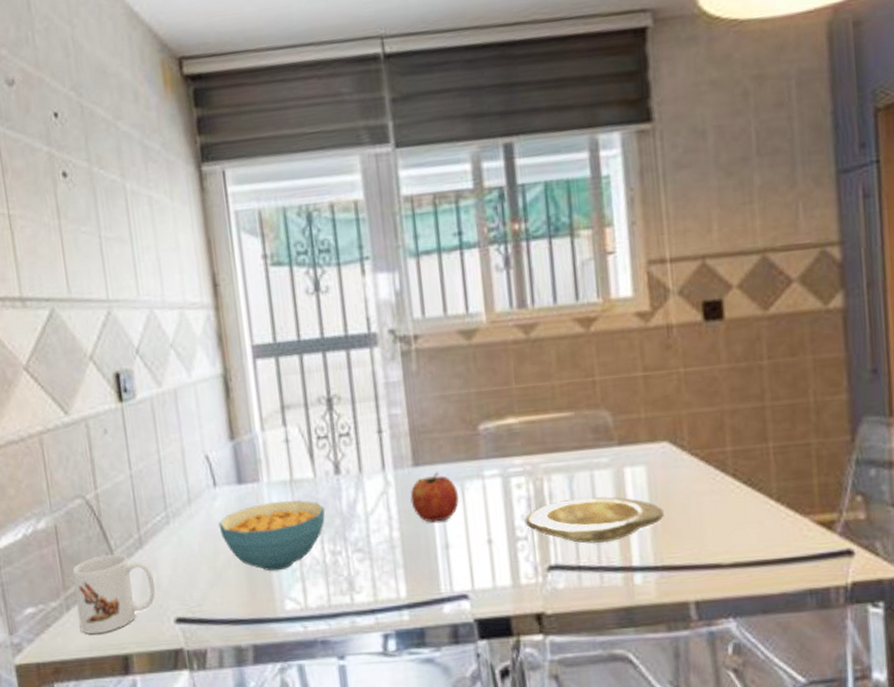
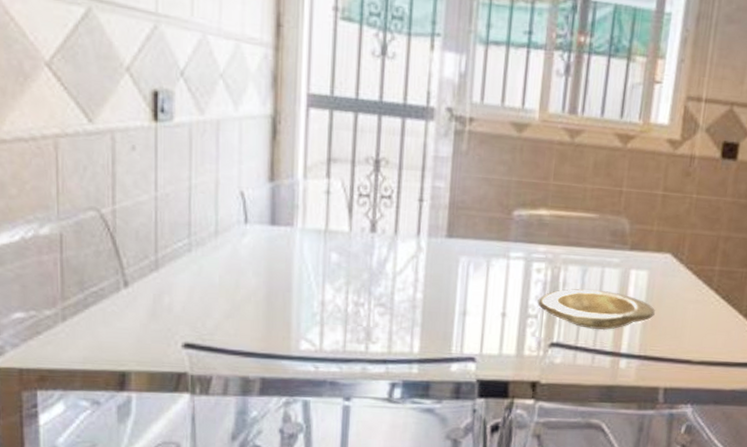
mug: present [72,554,155,635] -> none [73,271,165,349]
cereal bowl: present [218,500,326,572] -> none [244,247,355,313]
fruit: present [410,472,459,523] -> none [438,246,483,291]

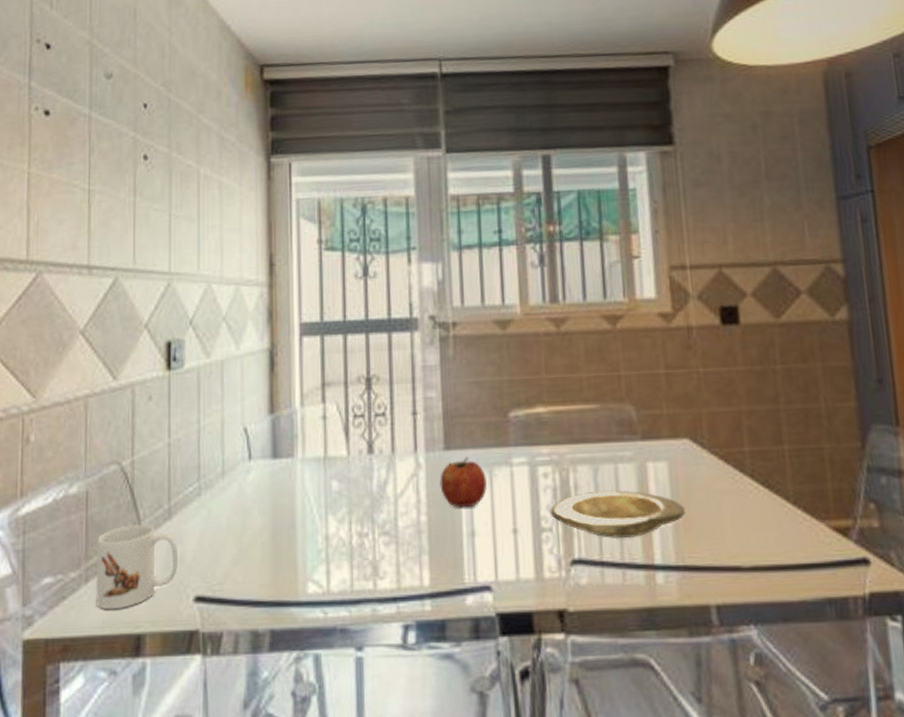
mug: none [73,271,165,349] -> present [95,524,178,610]
fruit: none [438,246,483,291] -> present [439,457,487,508]

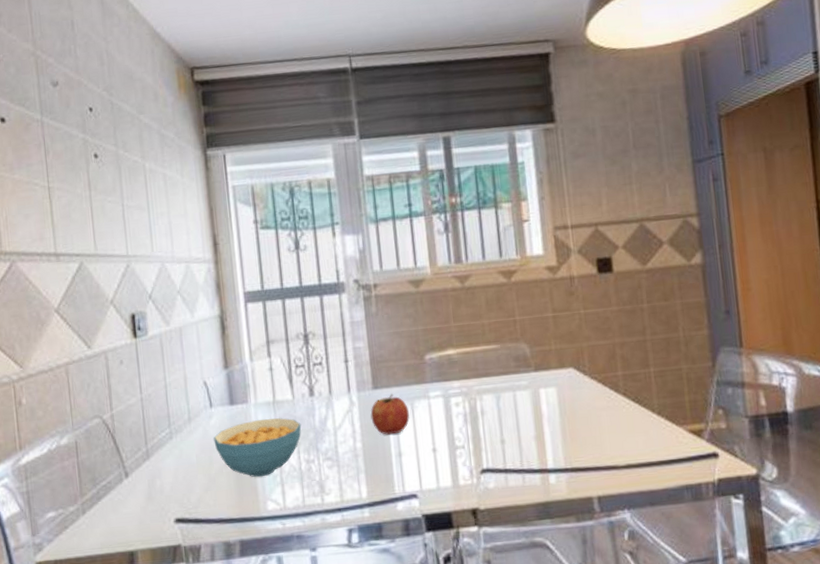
mug: present [95,524,178,610] -> none [89,465,159,534]
cereal bowl: none [249,478,356,551] -> present [213,418,302,478]
plate: present [550,491,685,539] -> none [462,412,571,451]

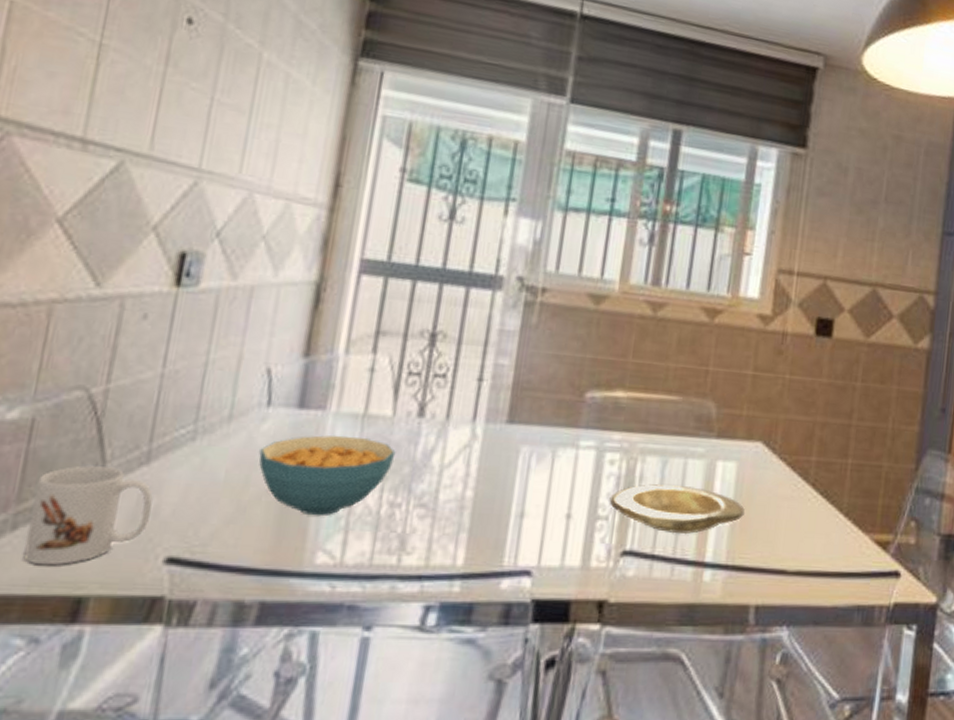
mug: none [89,465,159,534] -> present [23,466,153,566]
fruit: present [370,394,410,435] -> none [494,433,548,487]
plate: none [462,412,571,451] -> present [609,484,745,535]

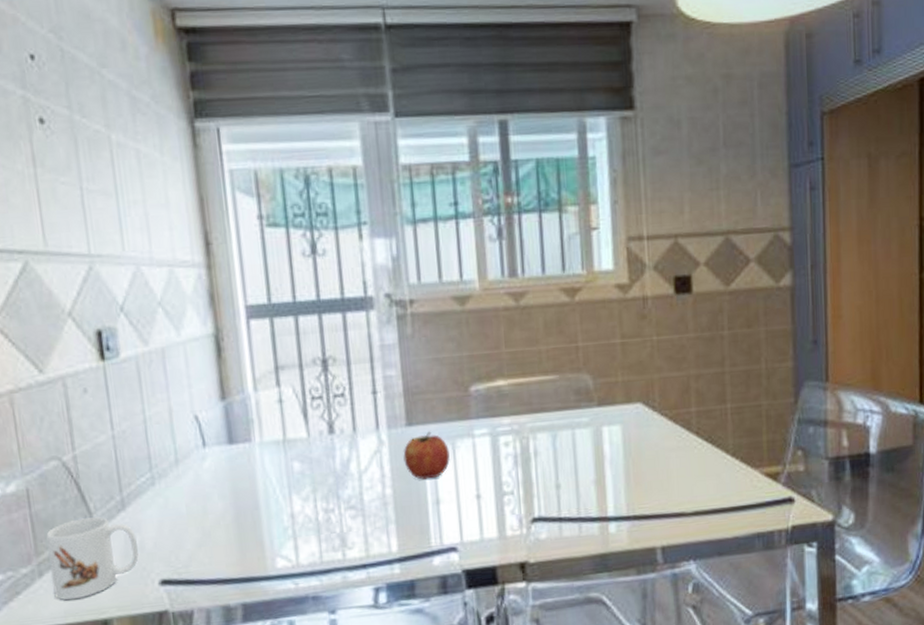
cereal bowl: present [259,435,396,516] -> none [208,459,319,531]
fruit: none [494,433,548,487] -> present [403,431,450,480]
plate: present [609,484,745,535] -> none [511,453,636,497]

